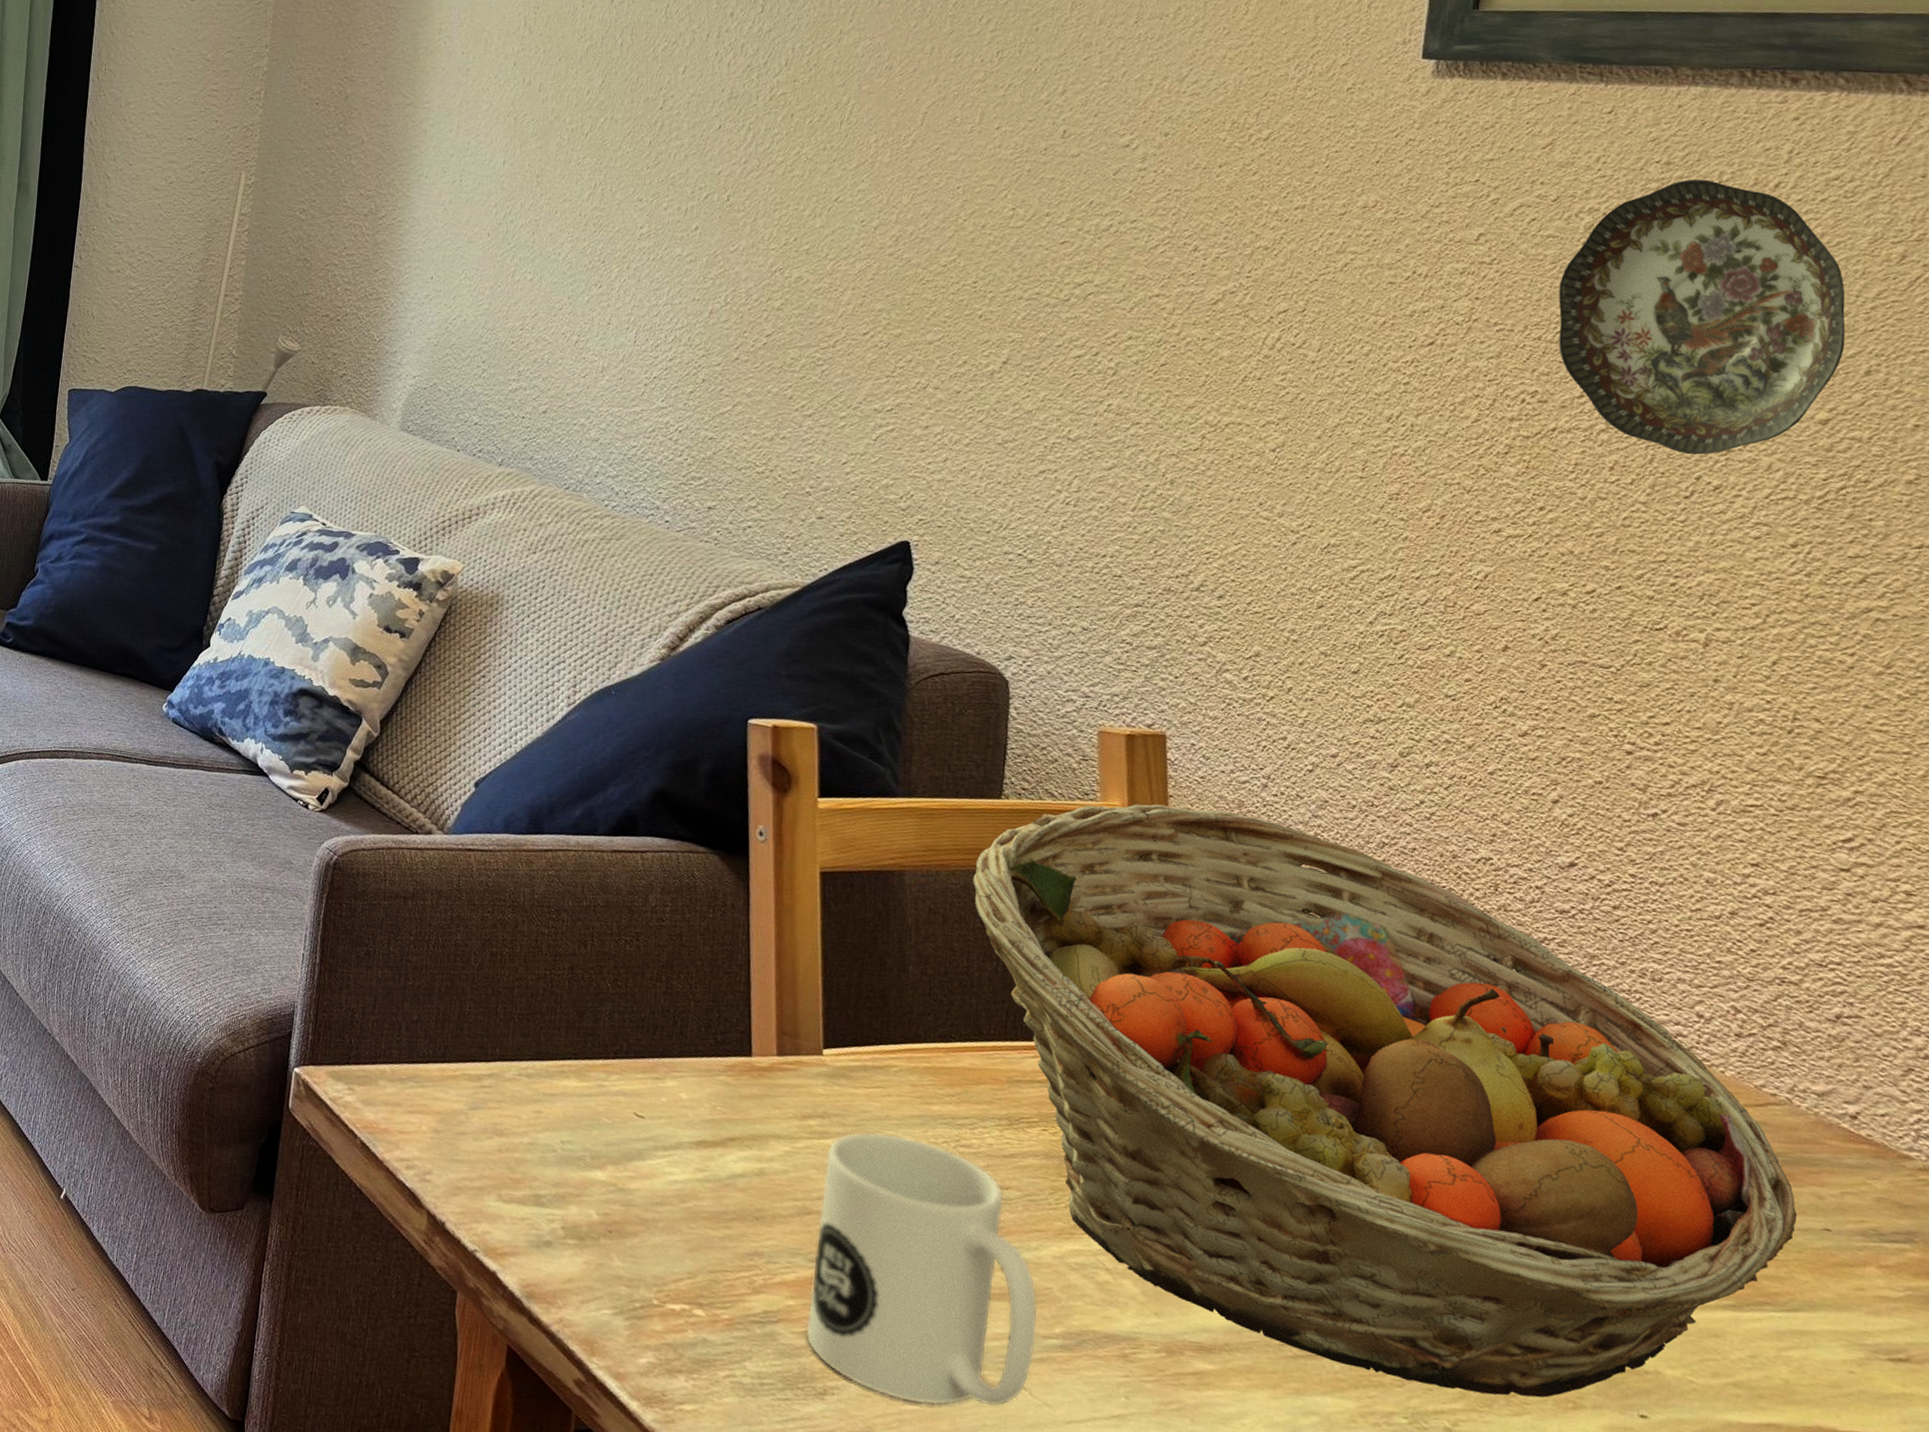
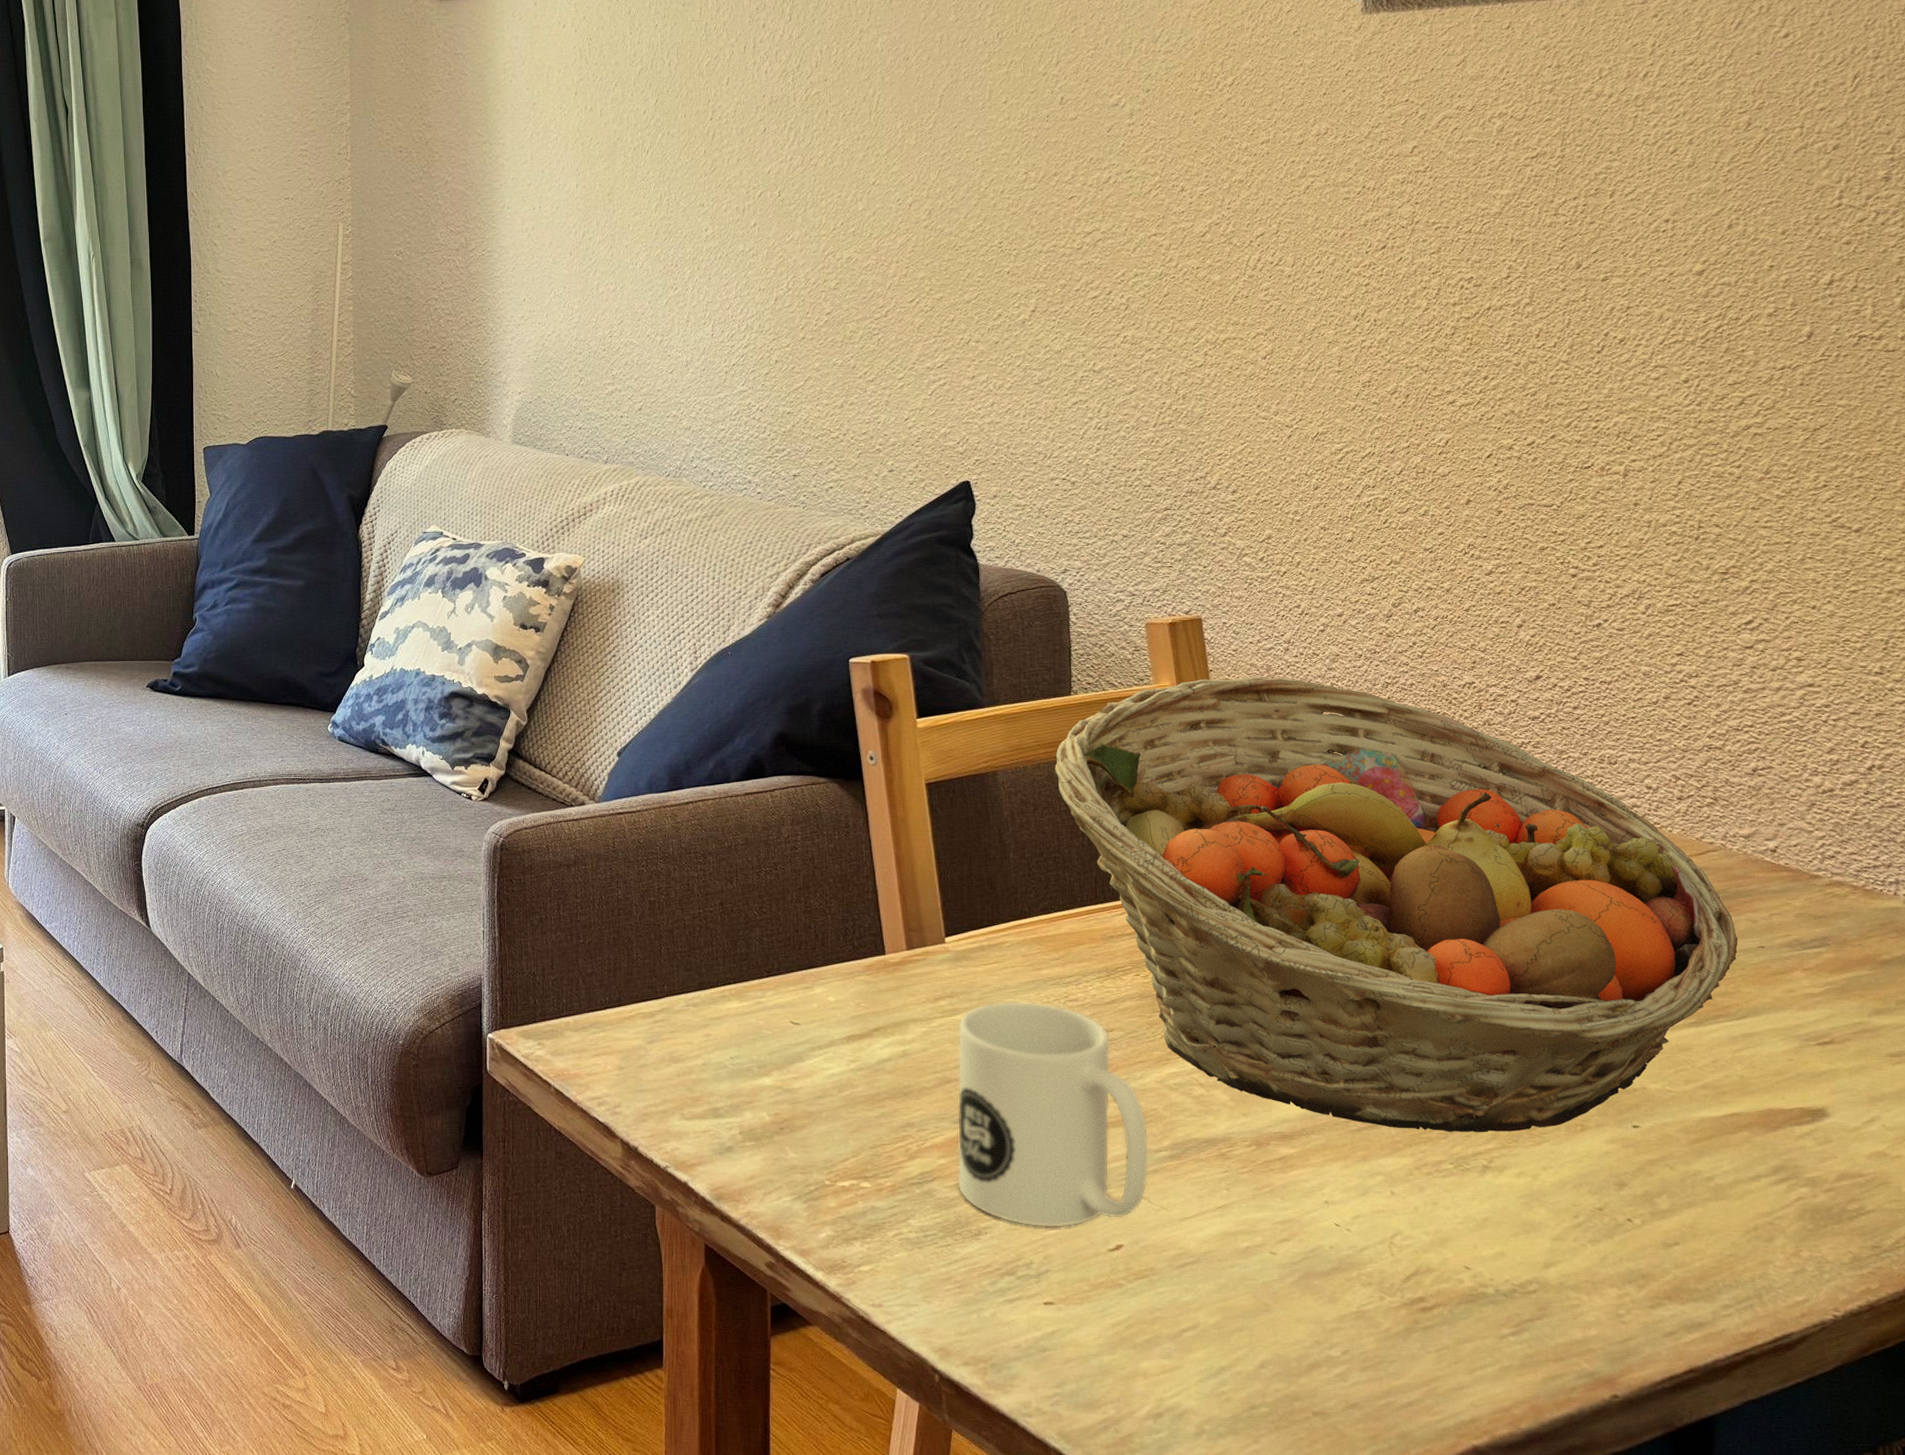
decorative plate: present [1558,179,1846,455] -> none [1481,77,1710,316]

